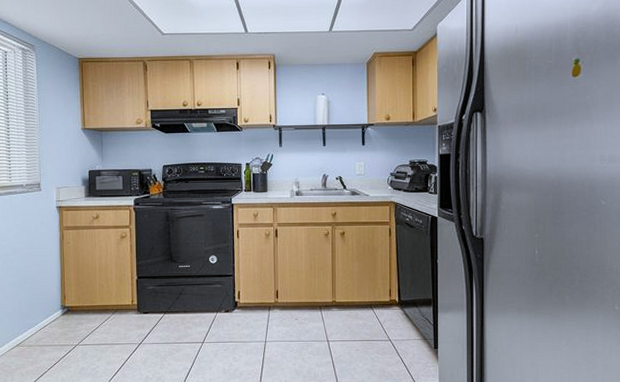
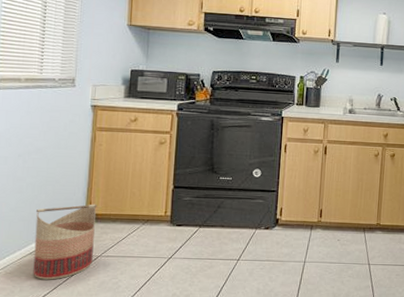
basket: none [19,297,72,369] -> present [33,204,97,280]

